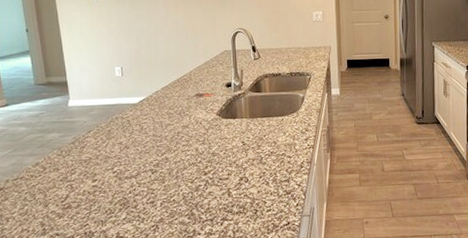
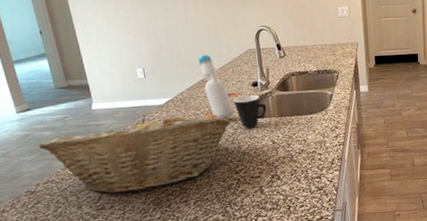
fruit basket: none [13,112,203,193] -> present [39,114,231,194]
bottle: none [175,54,207,119] -> present [198,54,235,119]
mug: none [207,95,239,128] -> present [234,94,267,128]

